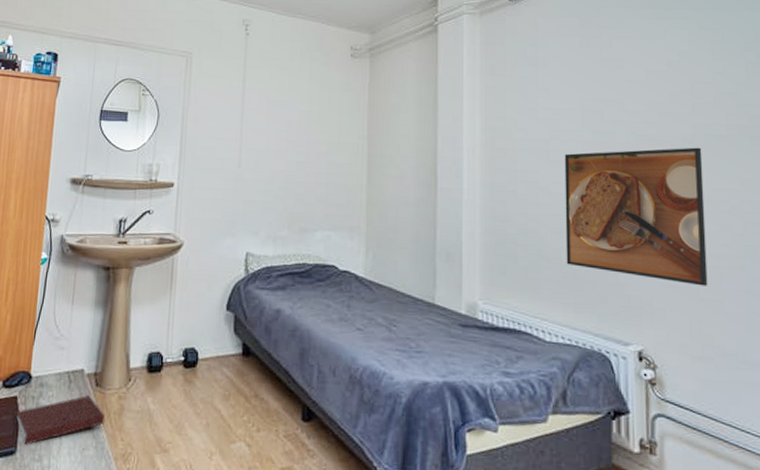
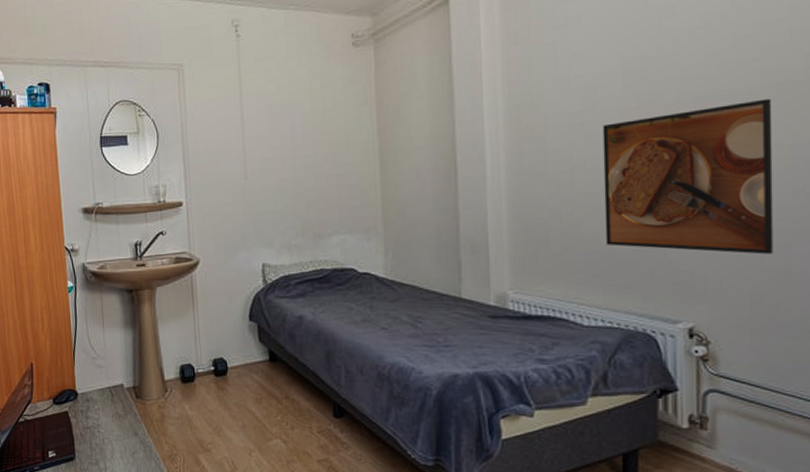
notebook: present [16,394,105,445] -> none [69,406,148,452]

